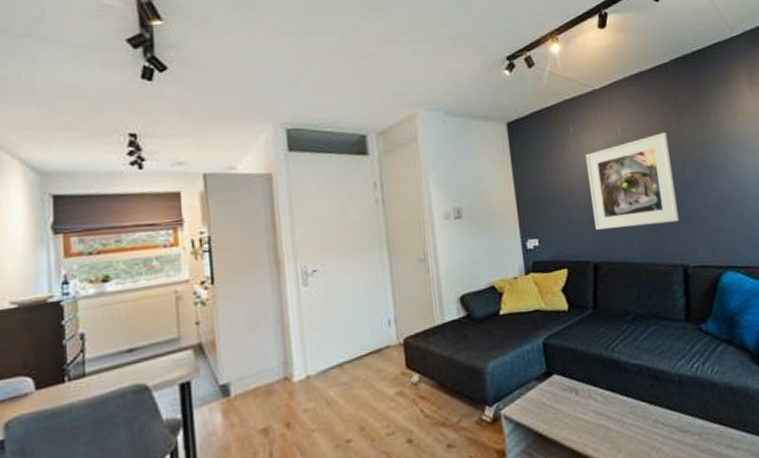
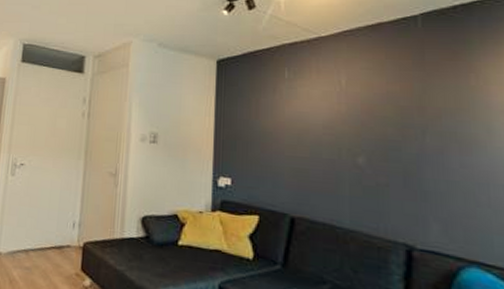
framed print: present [586,132,679,230] -> none [299,91,409,193]

